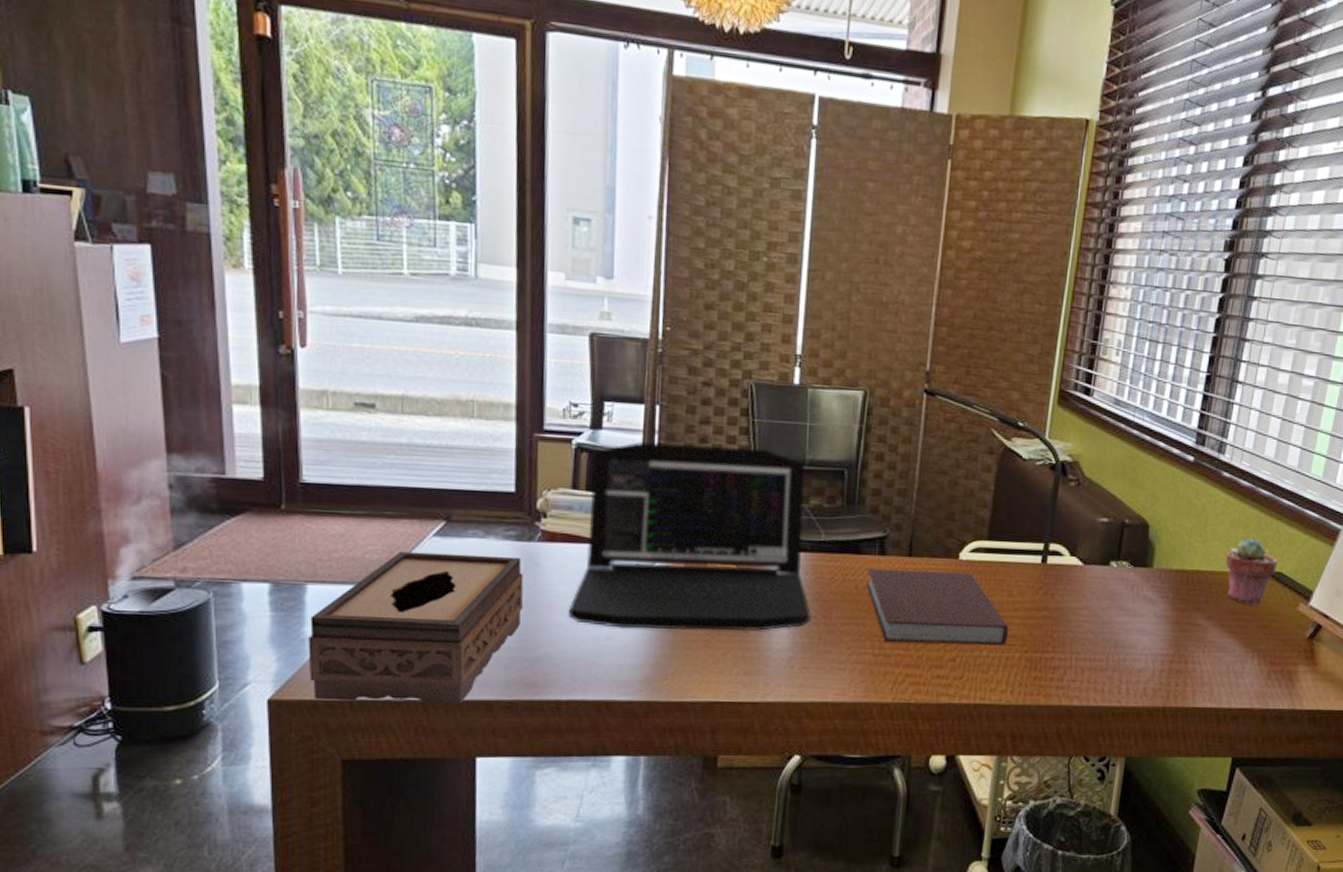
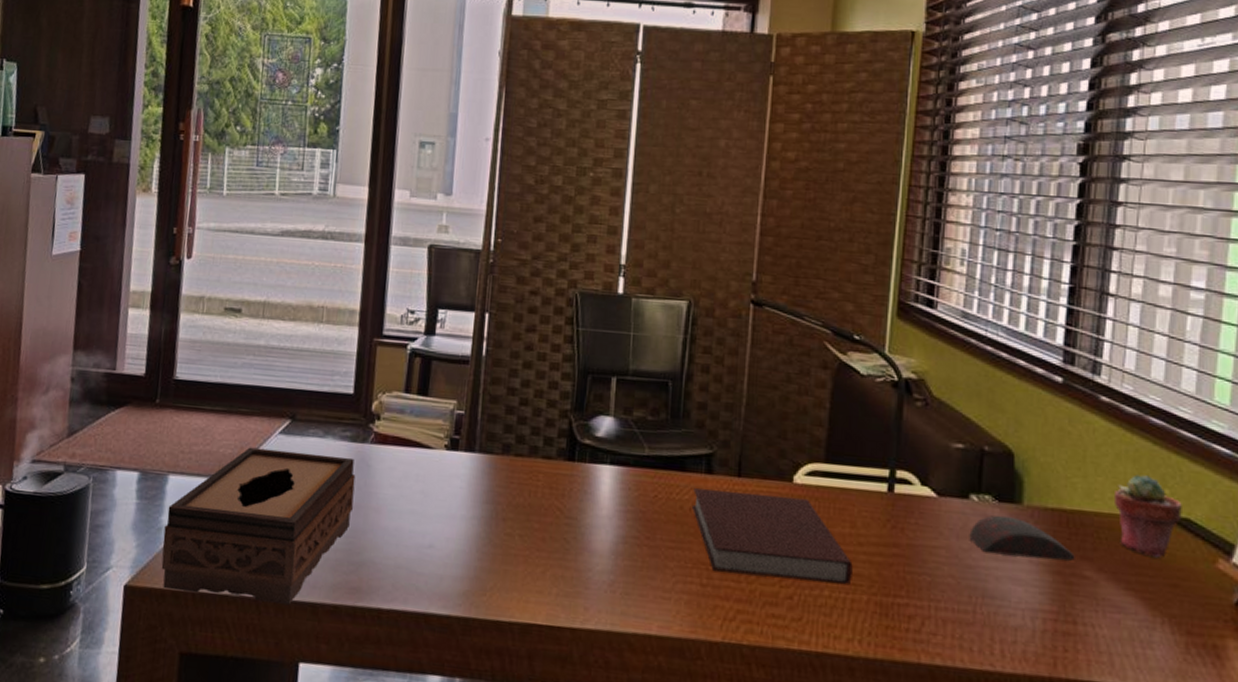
laptop: present [568,441,812,632] -> none [394,348,635,549]
computer mouse: none [1107,578,1191,613] -> present [969,515,1075,561]

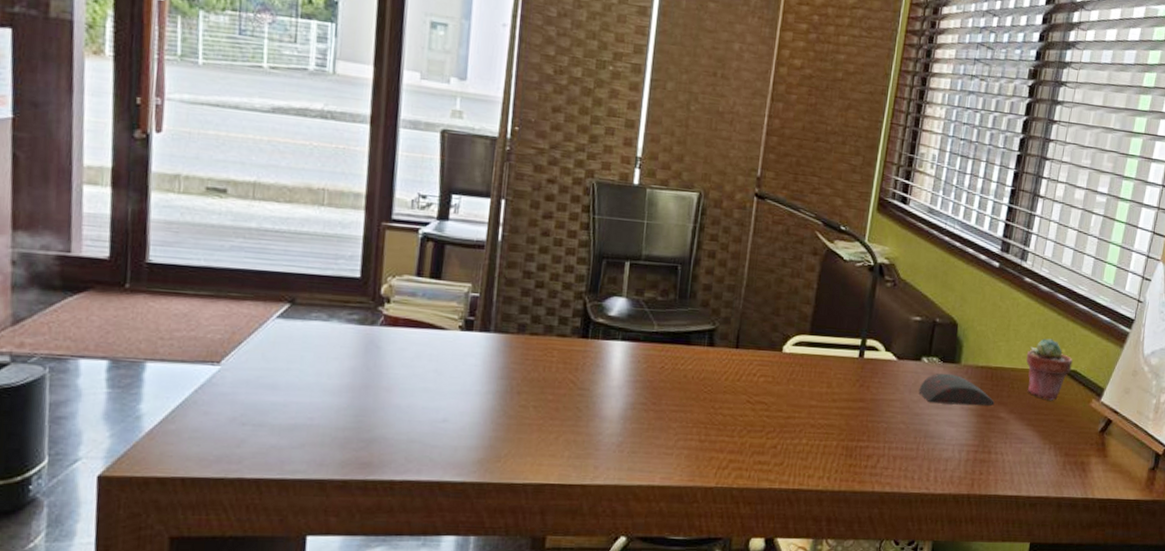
tissue box: present [161,447,356,605] -> none [142,332,364,483]
notebook: present [691,488,853,586] -> none [694,359,827,434]

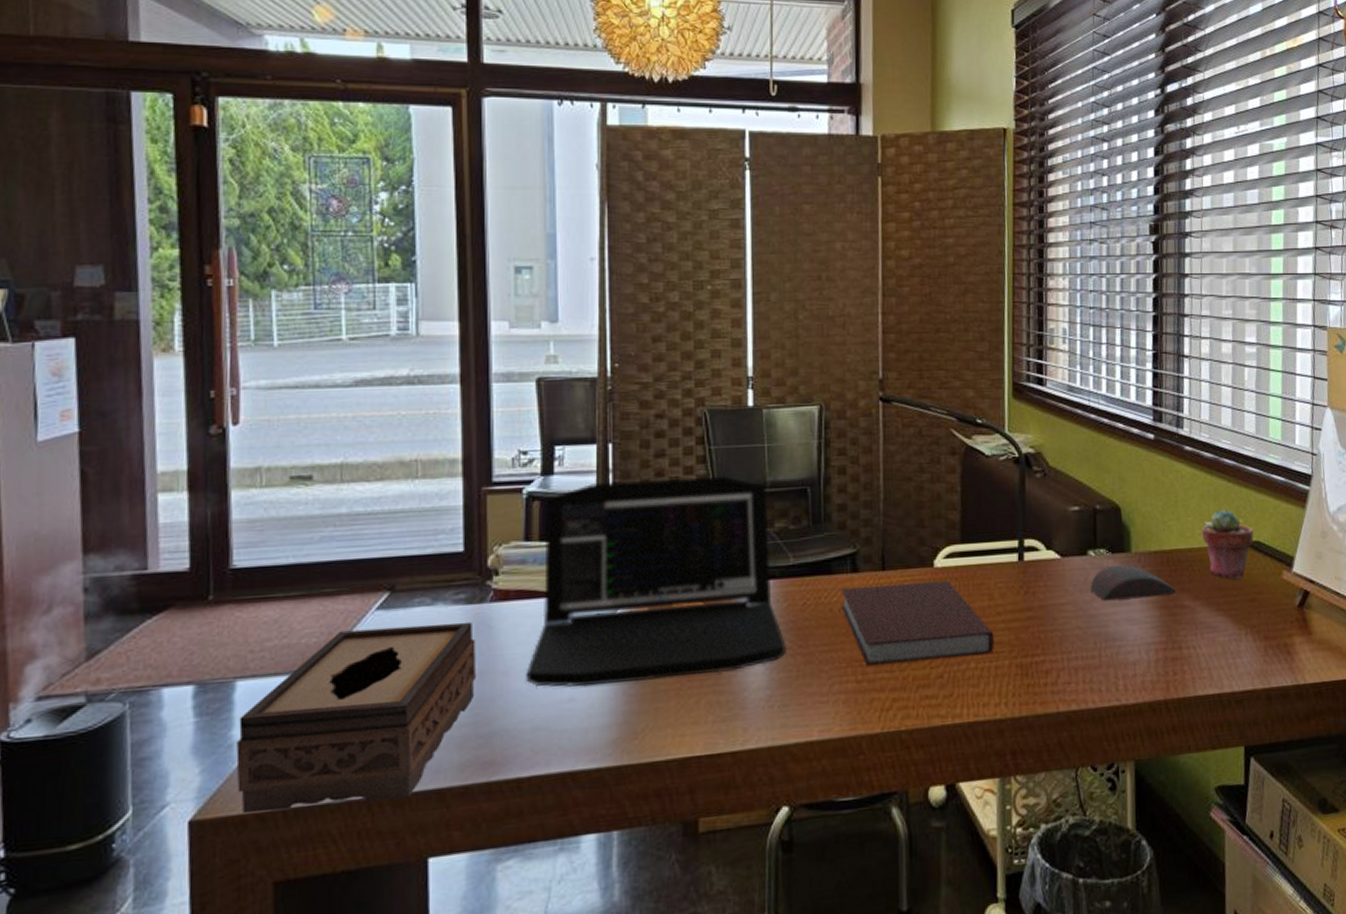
tissue box: none [142,332,364,483] -> present [236,621,476,814]
laptop: none [406,233,643,417] -> present [525,477,788,687]
notebook: none [694,359,827,434] -> present [840,580,994,665]

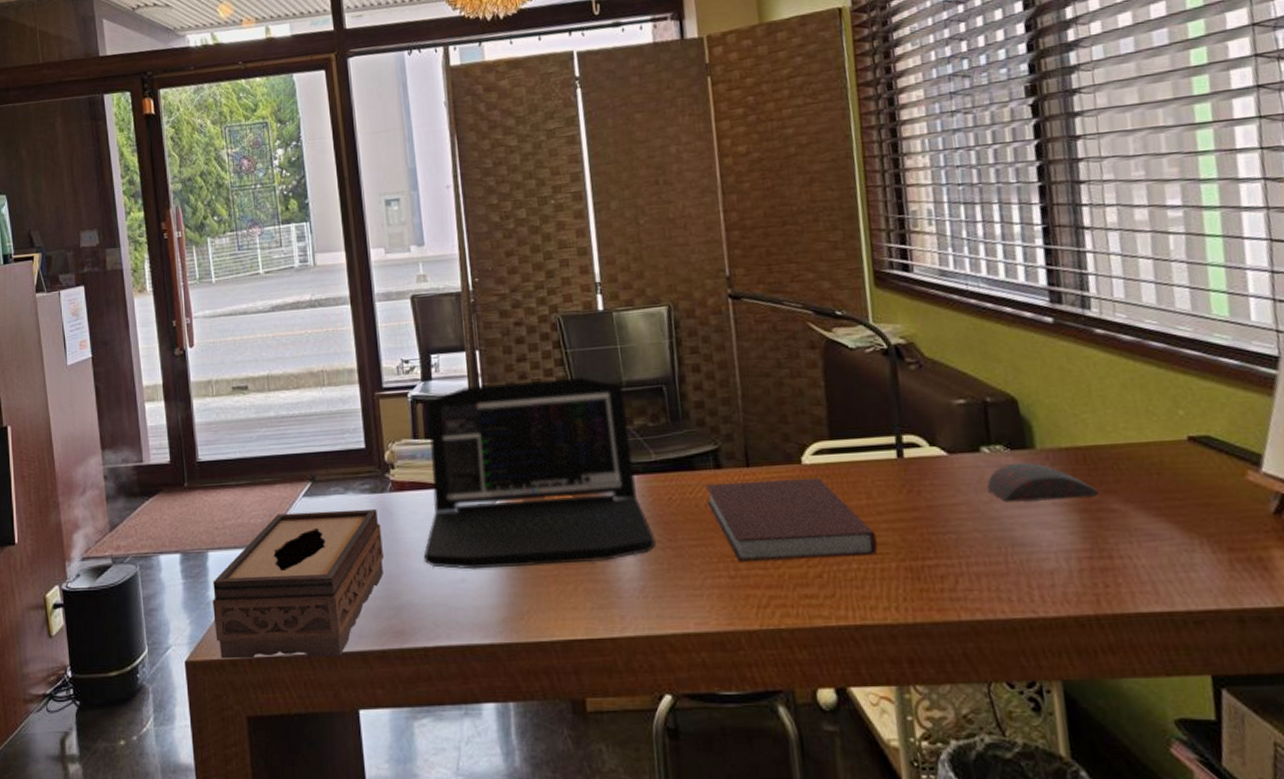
potted succulent: present [1201,509,1254,579] -> none [1126,399,1202,480]

